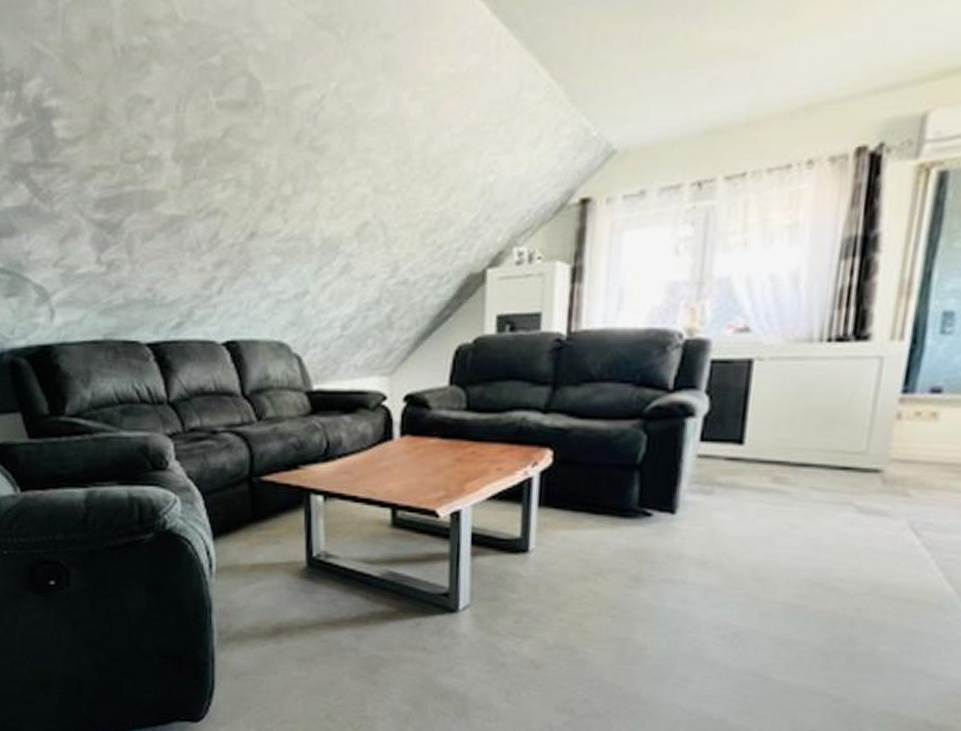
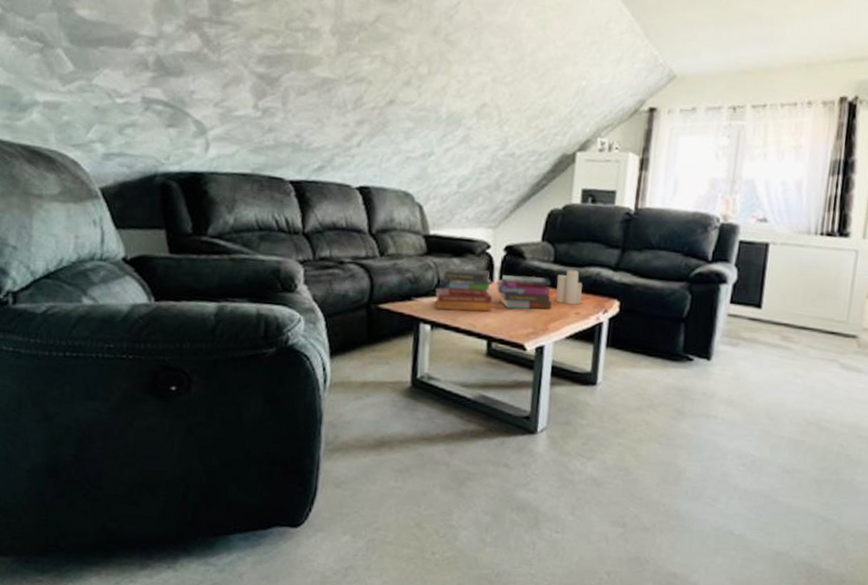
books: none [325,425,394,477] -> present [435,267,493,312]
books: none [396,428,468,469] -> present [496,275,553,310]
candle: none [471,415,506,461] -> present [555,269,583,306]

